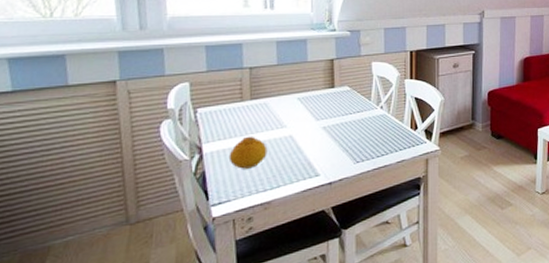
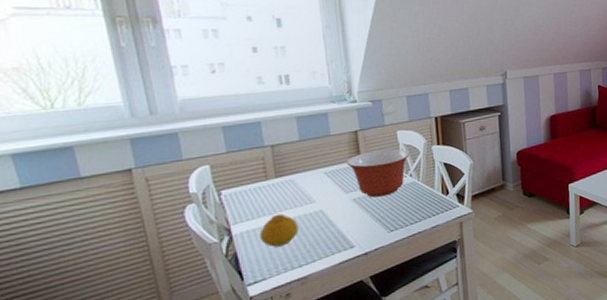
mixing bowl: none [320,79,383,127] -> present [346,149,410,198]

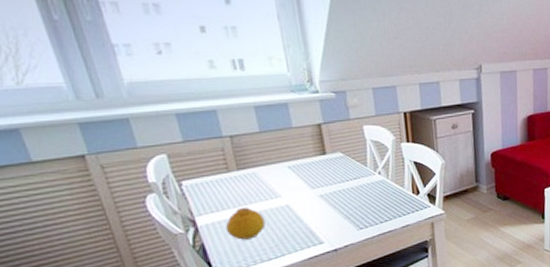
mixing bowl: present [346,149,410,198] -> none [311,144,378,195]

